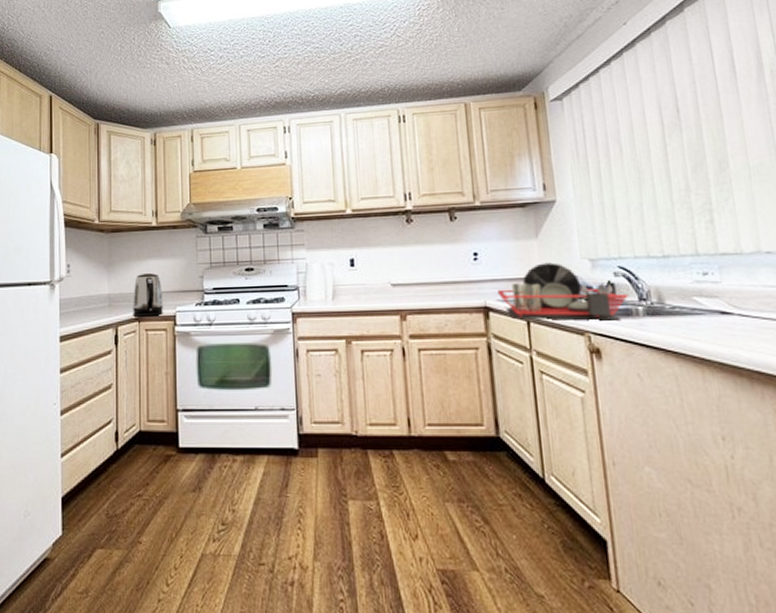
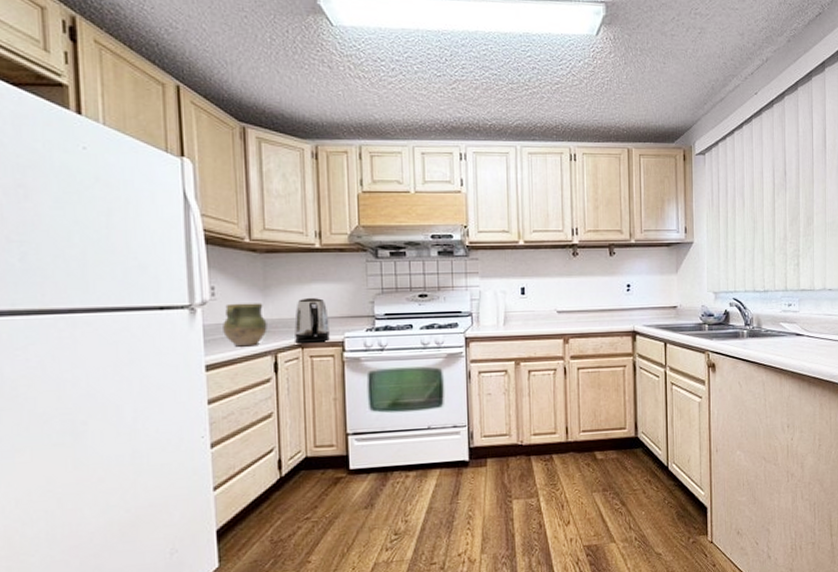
ceramic jug: none [75,278,110,320] -> present [223,303,267,347]
dish rack: present [497,262,629,321] -> none [643,294,738,342]

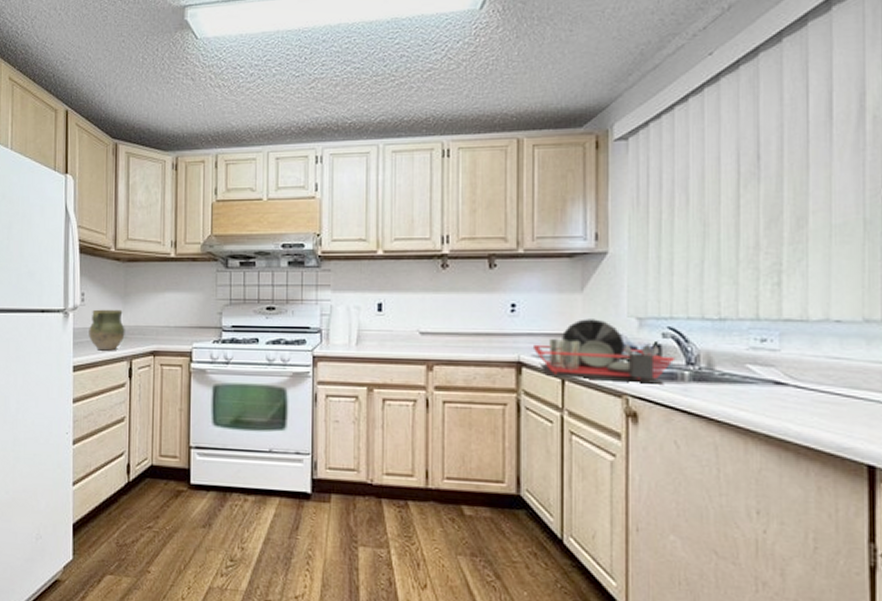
kettle: present [294,297,330,344] -> none [148,306,179,352]
dish rack: none [643,294,738,342] -> present [532,319,676,384]

